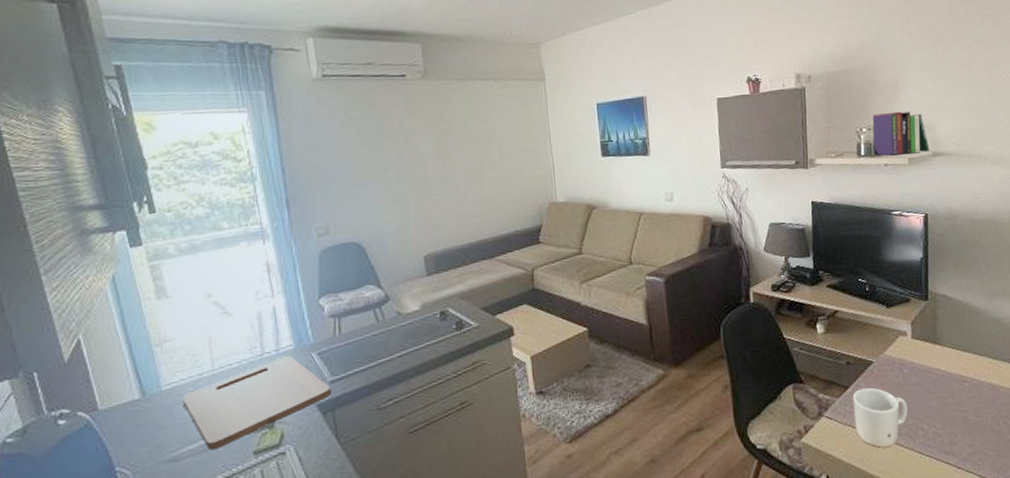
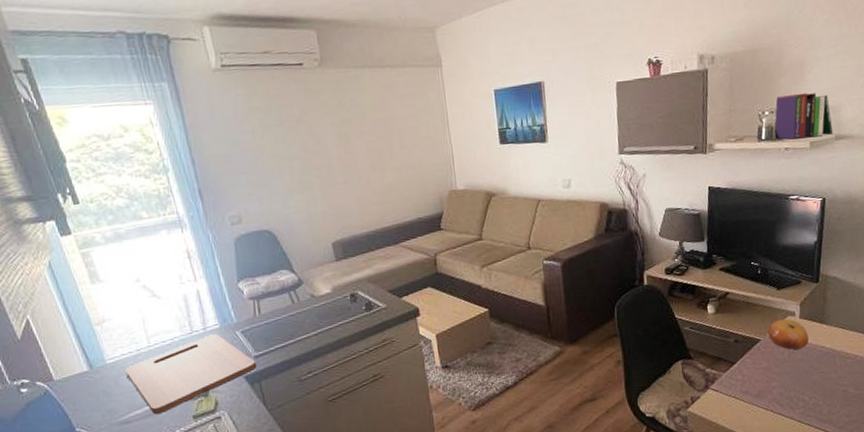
mug: present [852,387,908,448] -> none [738,363,791,417]
fruit: none [880,339,923,373] -> present [768,319,809,351]

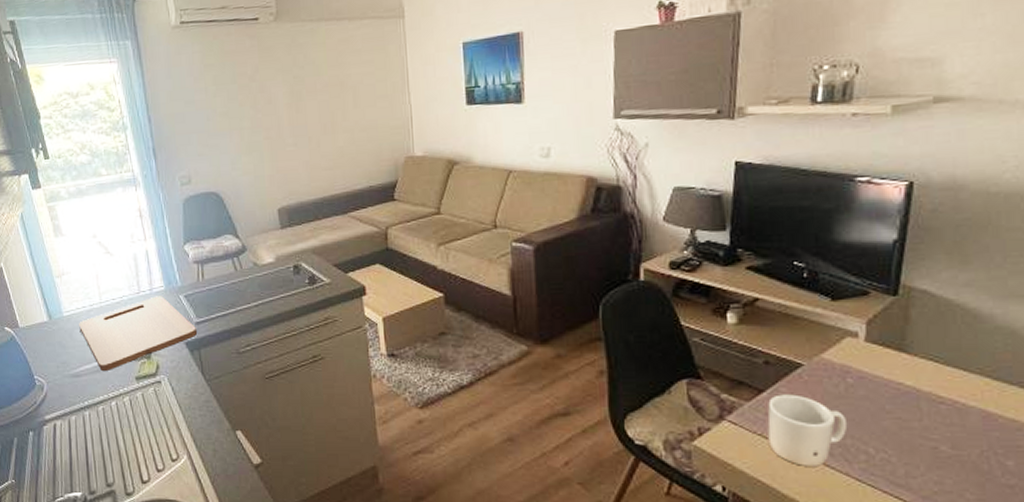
mug: none [738,363,791,417] -> present [767,394,848,466]
fruit: present [768,319,809,351] -> none [815,340,878,384]
books: present [774,92,833,140] -> none [836,39,931,102]

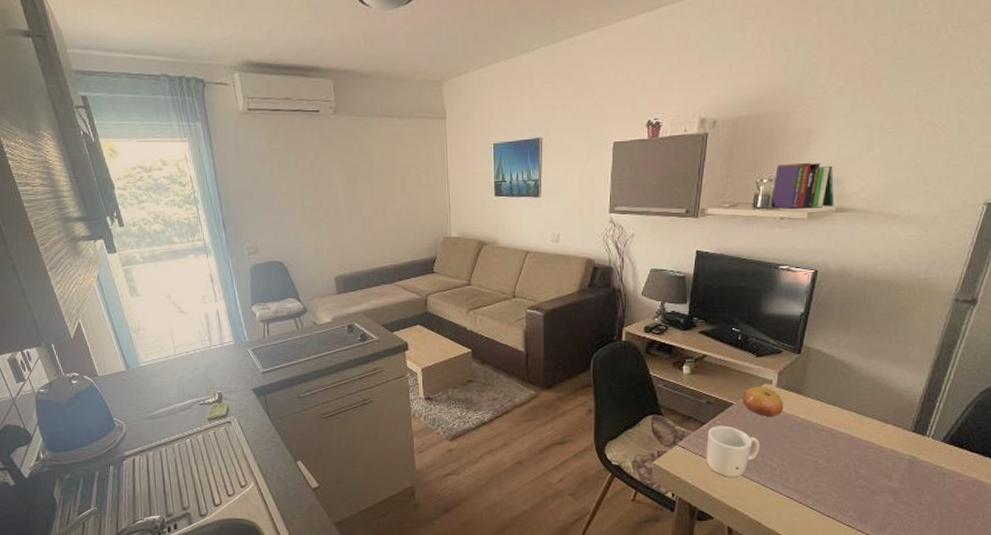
cutting board: present [79,296,197,372] -> none [155,349,263,414]
fruit: none [815,340,878,384] -> present [742,386,783,418]
books: none [836,39,931,102] -> present [770,162,834,209]

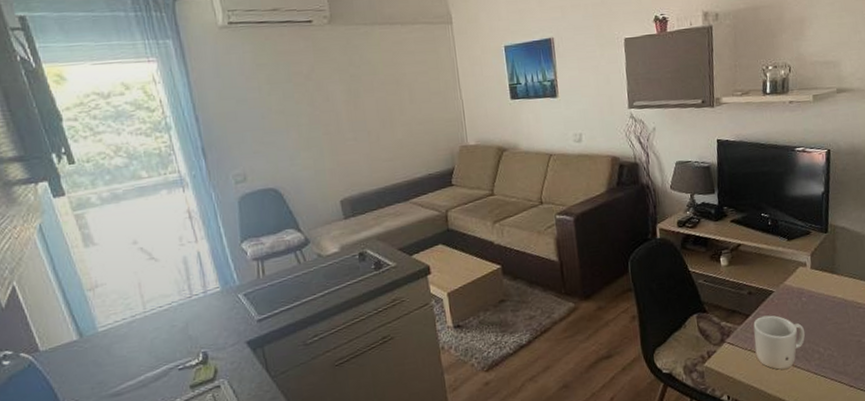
fruit: present [742,386,783,418] -> none [781,269,821,301]
books: present [770,162,834,209] -> none [778,48,835,93]

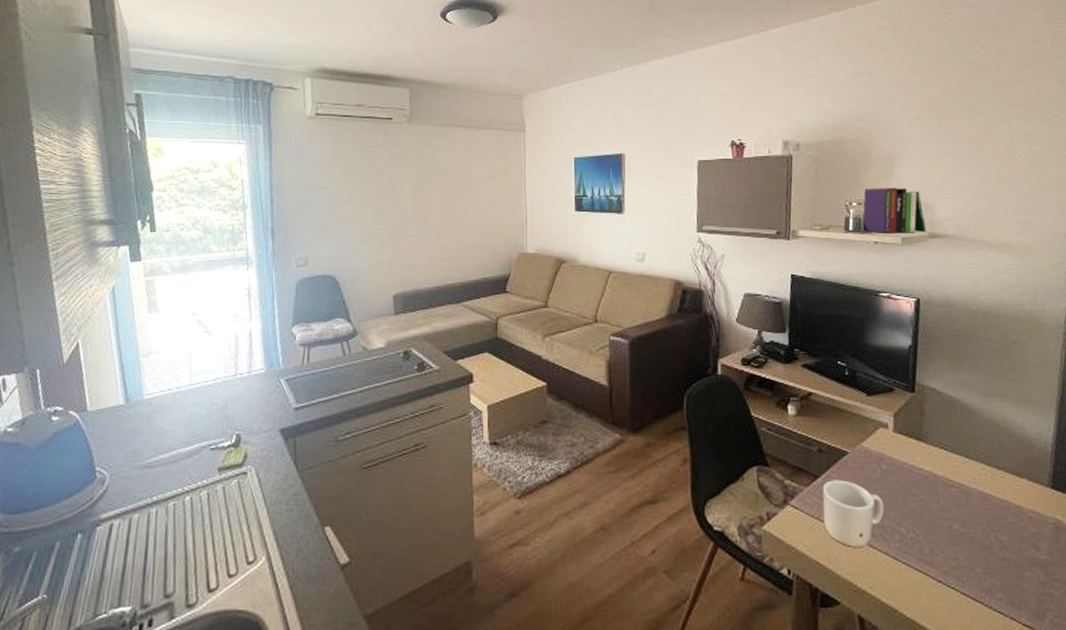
books: none [778,48,835,93] -> present [863,187,927,233]

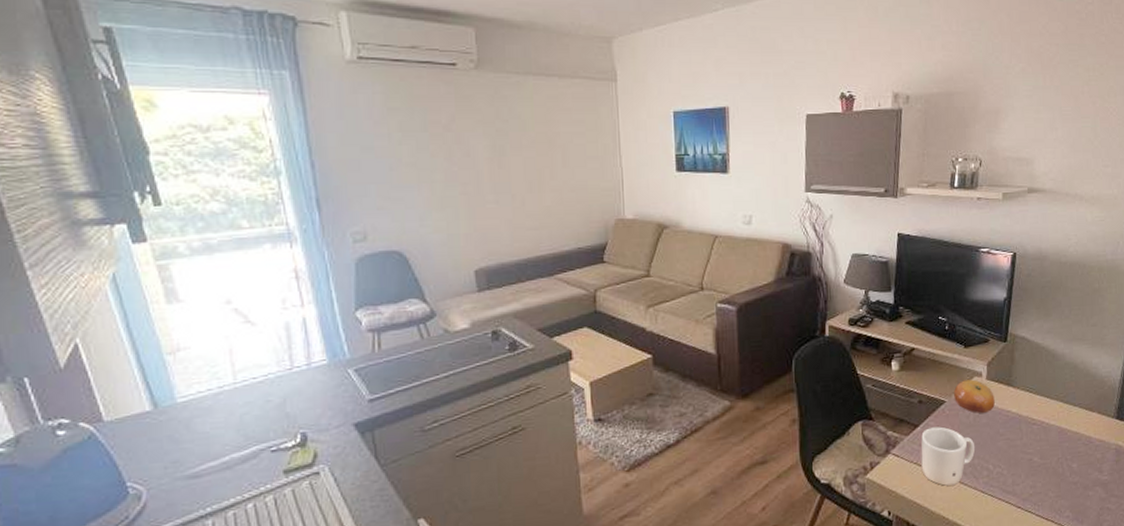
fruit: none [857,431,905,470] -> present [954,379,995,414]
books: present [863,187,927,233] -> none [967,141,1026,189]

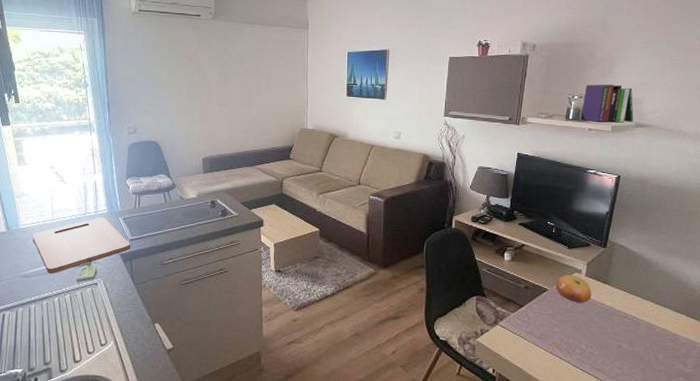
cutting board: none [201,371,369,468] -> present [32,217,130,274]
mug: present [920,426,976,486] -> none [523,309,571,357]
books: none [967,141,1026,189] -> present [580,84,634,123]

